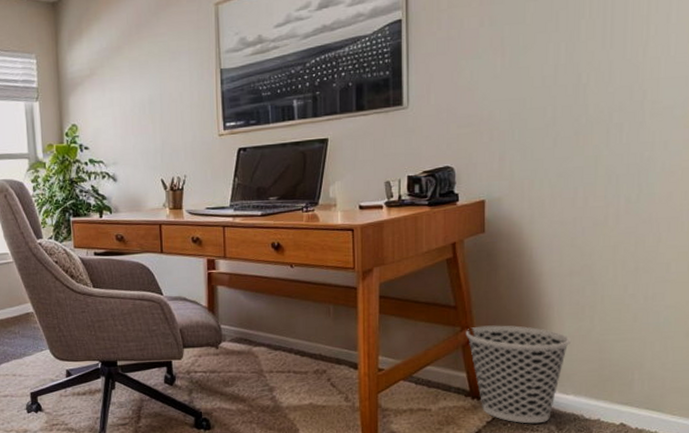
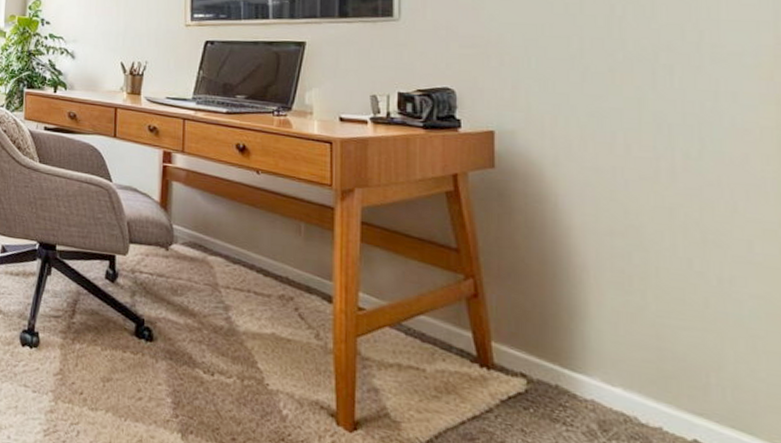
wastebasket: present [465,325,571,424] -> none [470,277,614,417]

